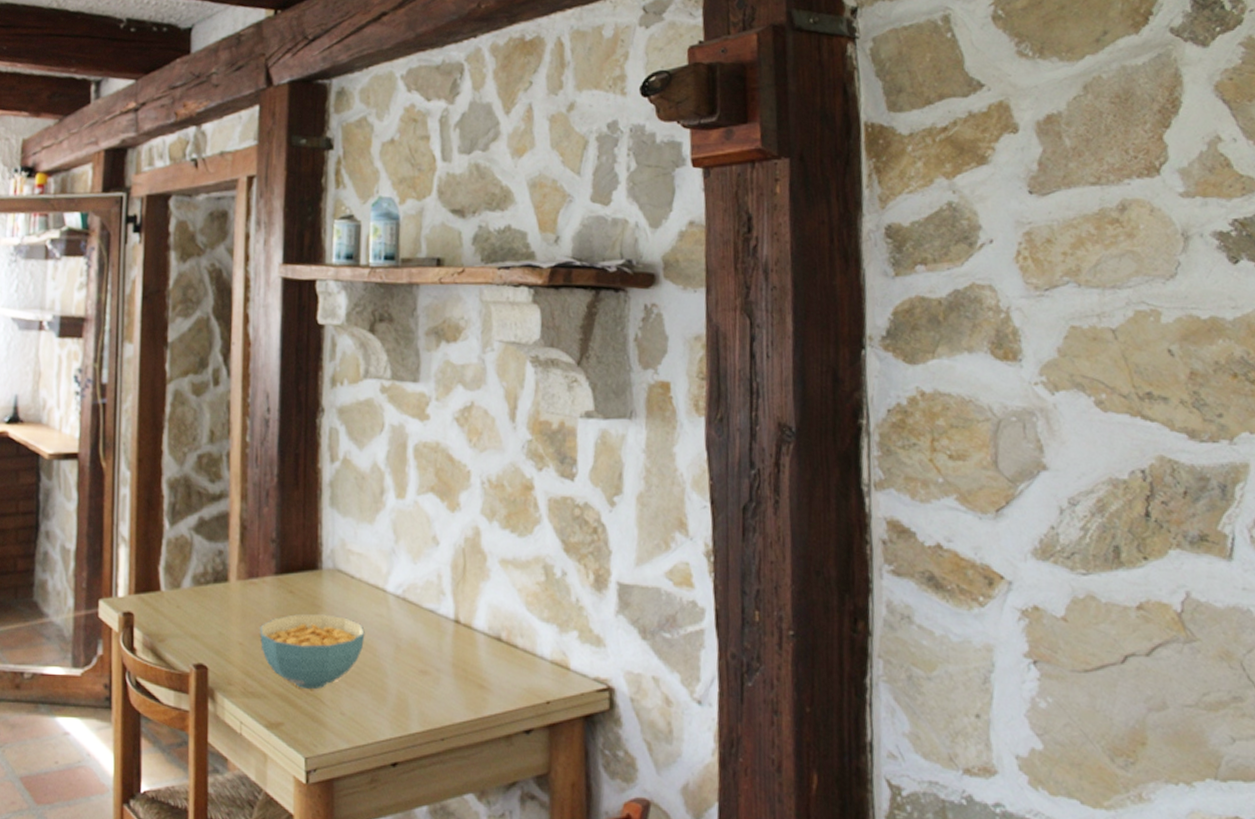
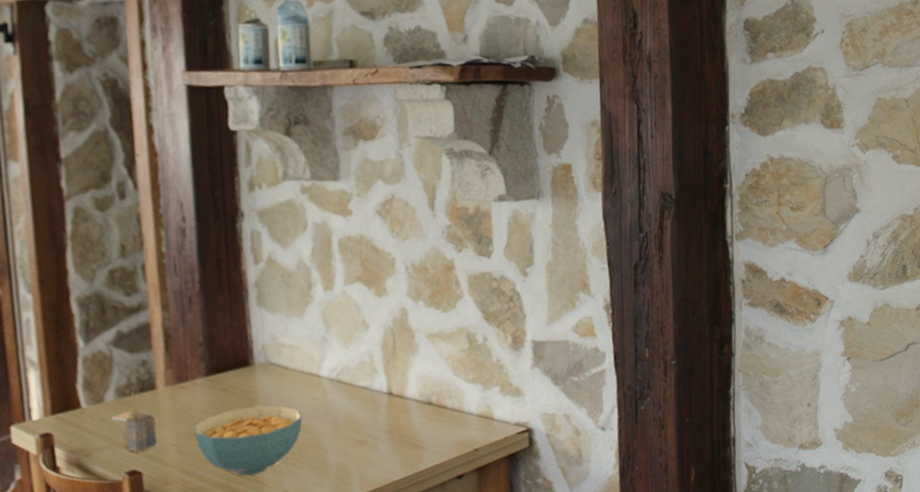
architectural model: none [186,581,226,646] -> present [111,391,157,453]

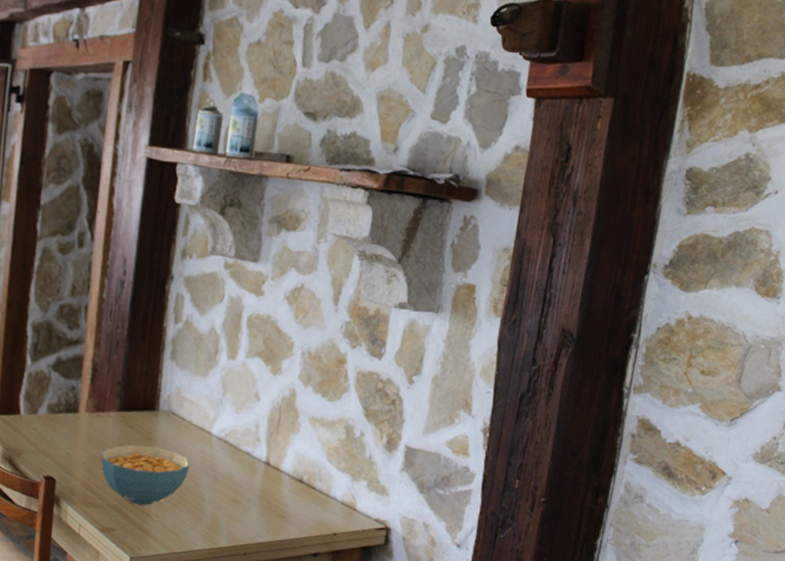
architectural model: present [111,391,157,453] -> none [41,410,74,463]

